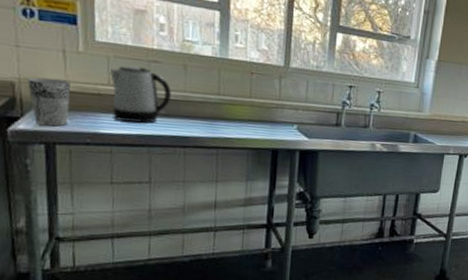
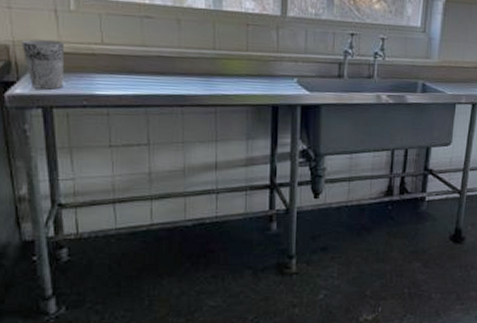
kettle: present [110,65,171,124] -> none [103,22,165,84]

